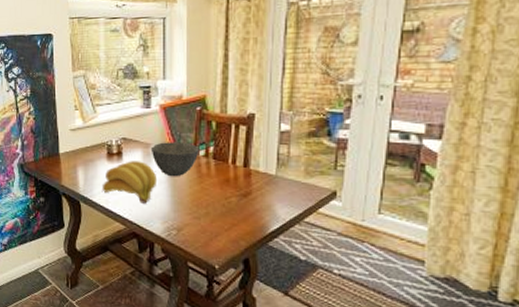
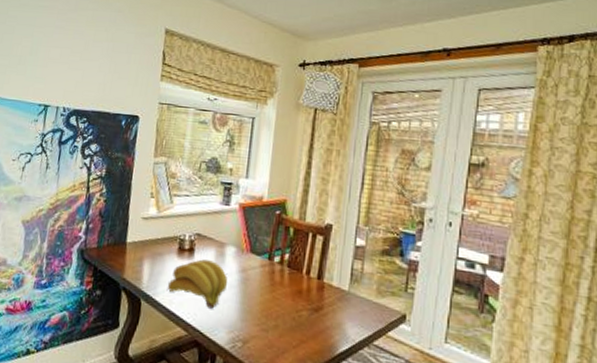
bowl: present [150,142,200,177] -> none [224,243,275,283]

